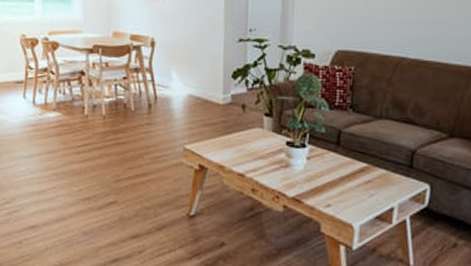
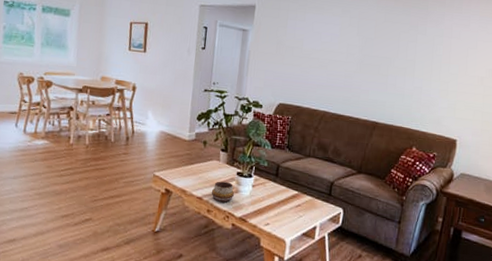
decorative bowl: none [255,153,285,180] -> present [211,181,235,203]

